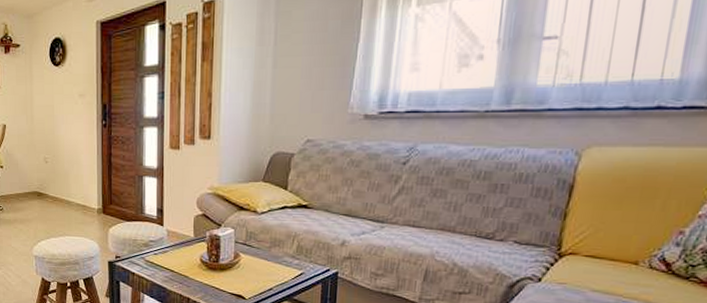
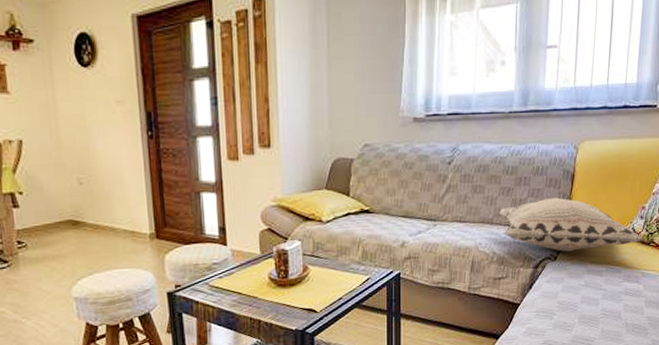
decorative pillow: none [462,209,683,275] -> present [497,197,646,252]

